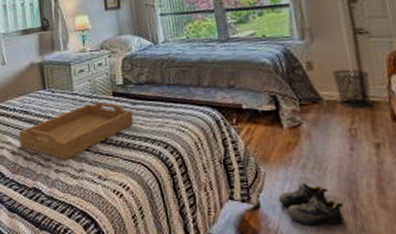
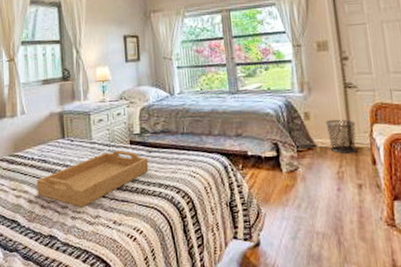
shoe: present [278,182,345,226] -> none [275,220,331,259]

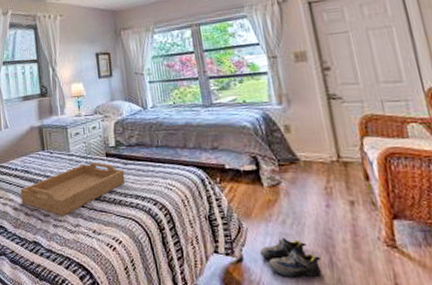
shoe: none [275,220,331,259] -> present [259,237,323,278]
waste bin: present [325,119,357,154] -> none [308,132,346,168]

